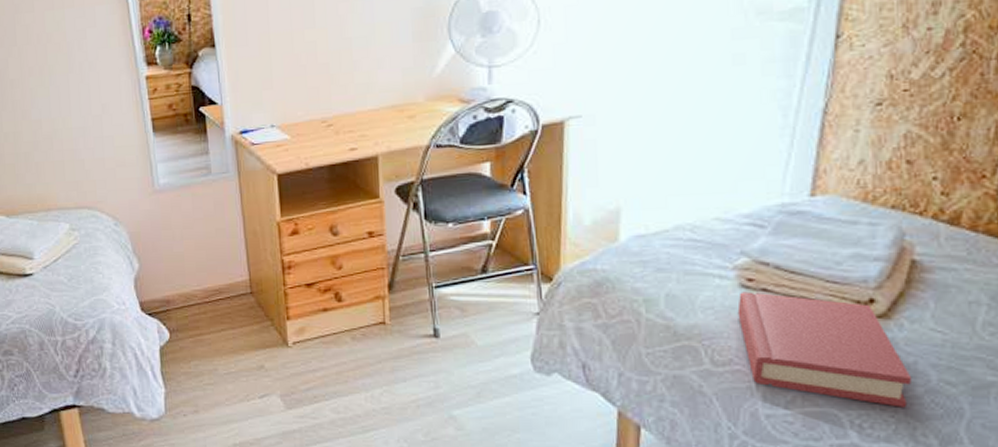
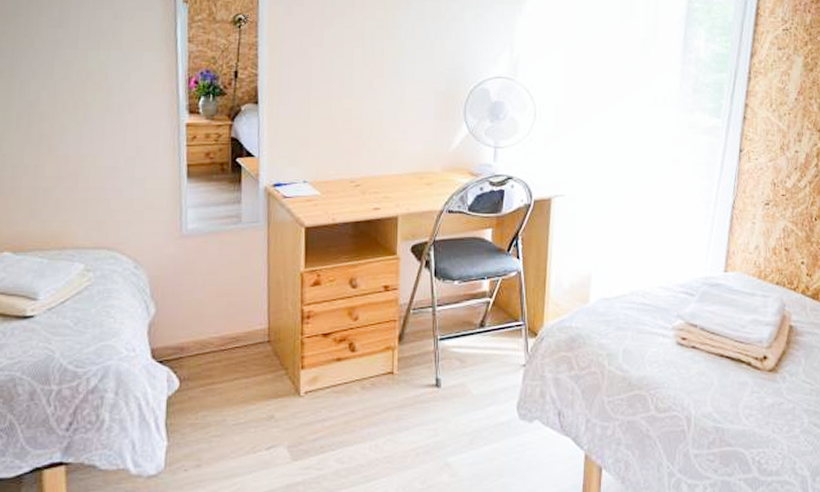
hardback book: present [737,292,912,408] -> none [675,349,792,446]

